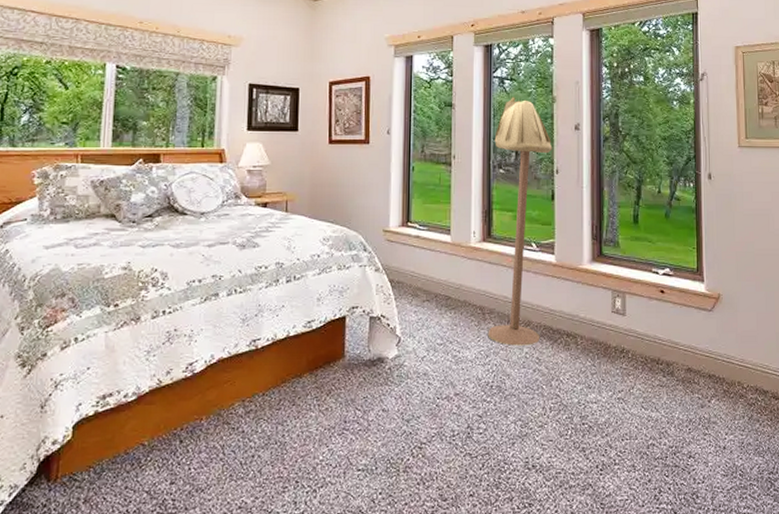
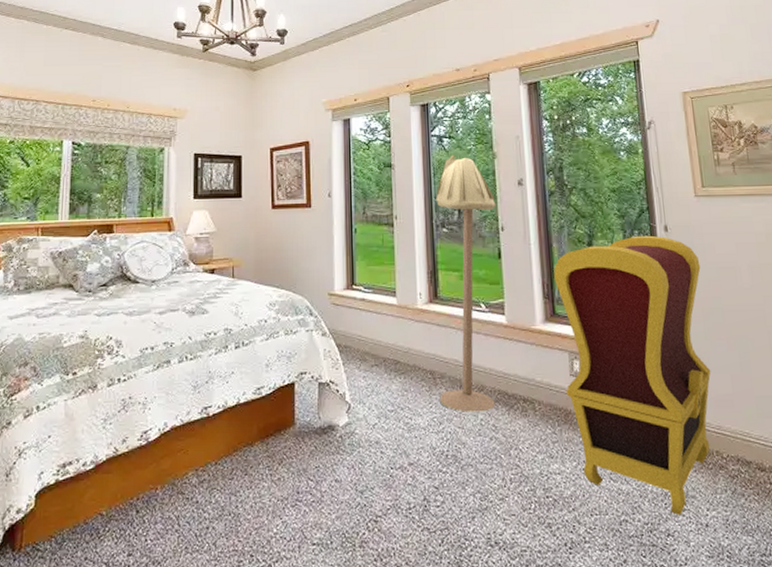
armchair: none [603,182,740,439] -> present [554,235,711,515]

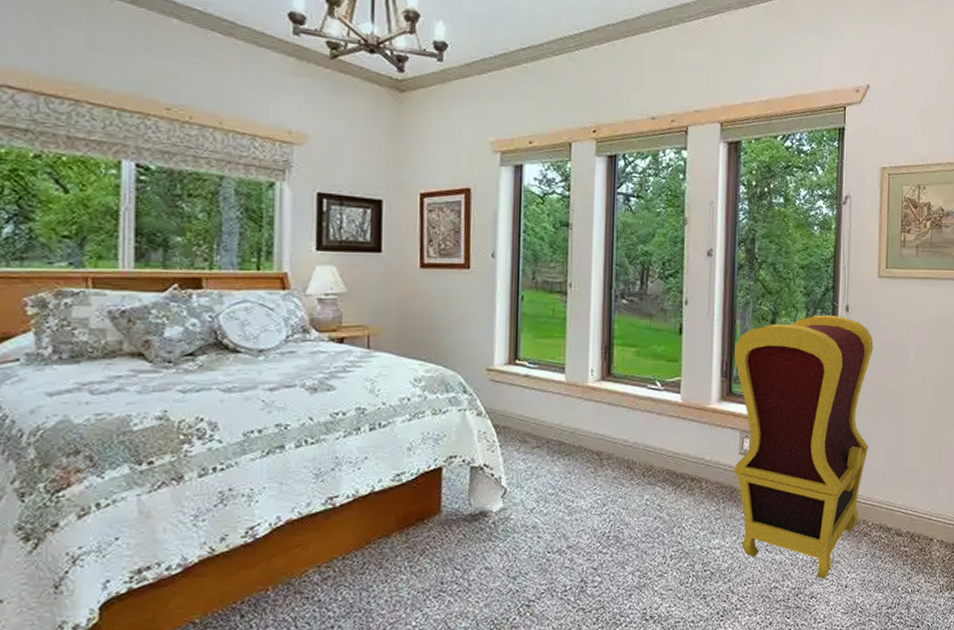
floor lamp: present [436,155,496,412] -> none [605,217,682,493]

